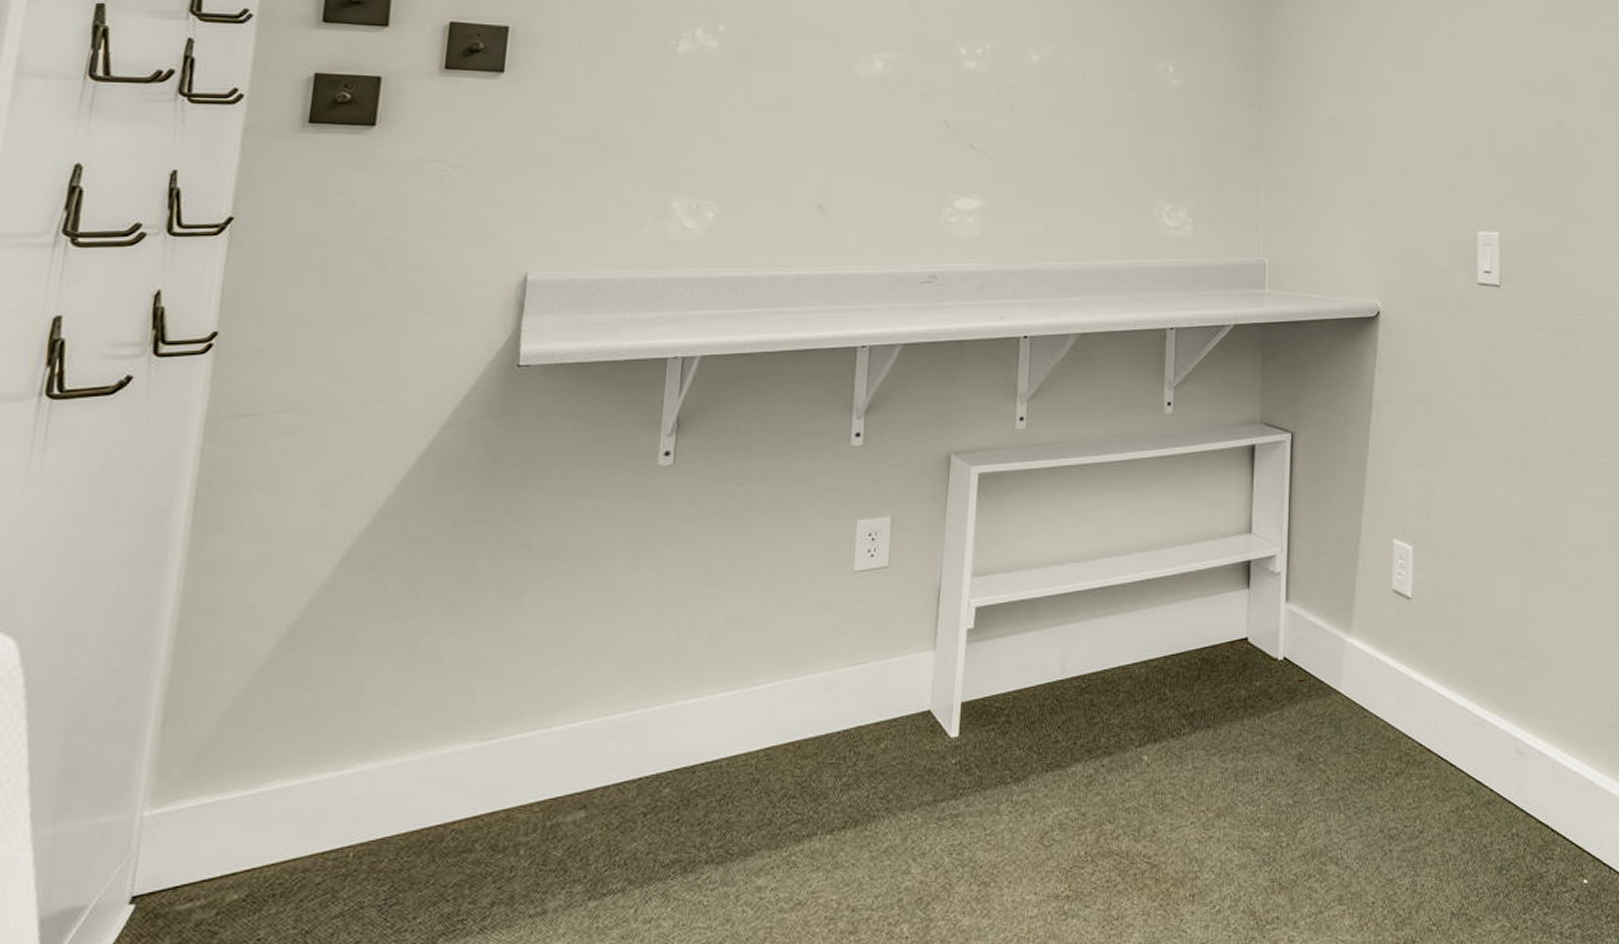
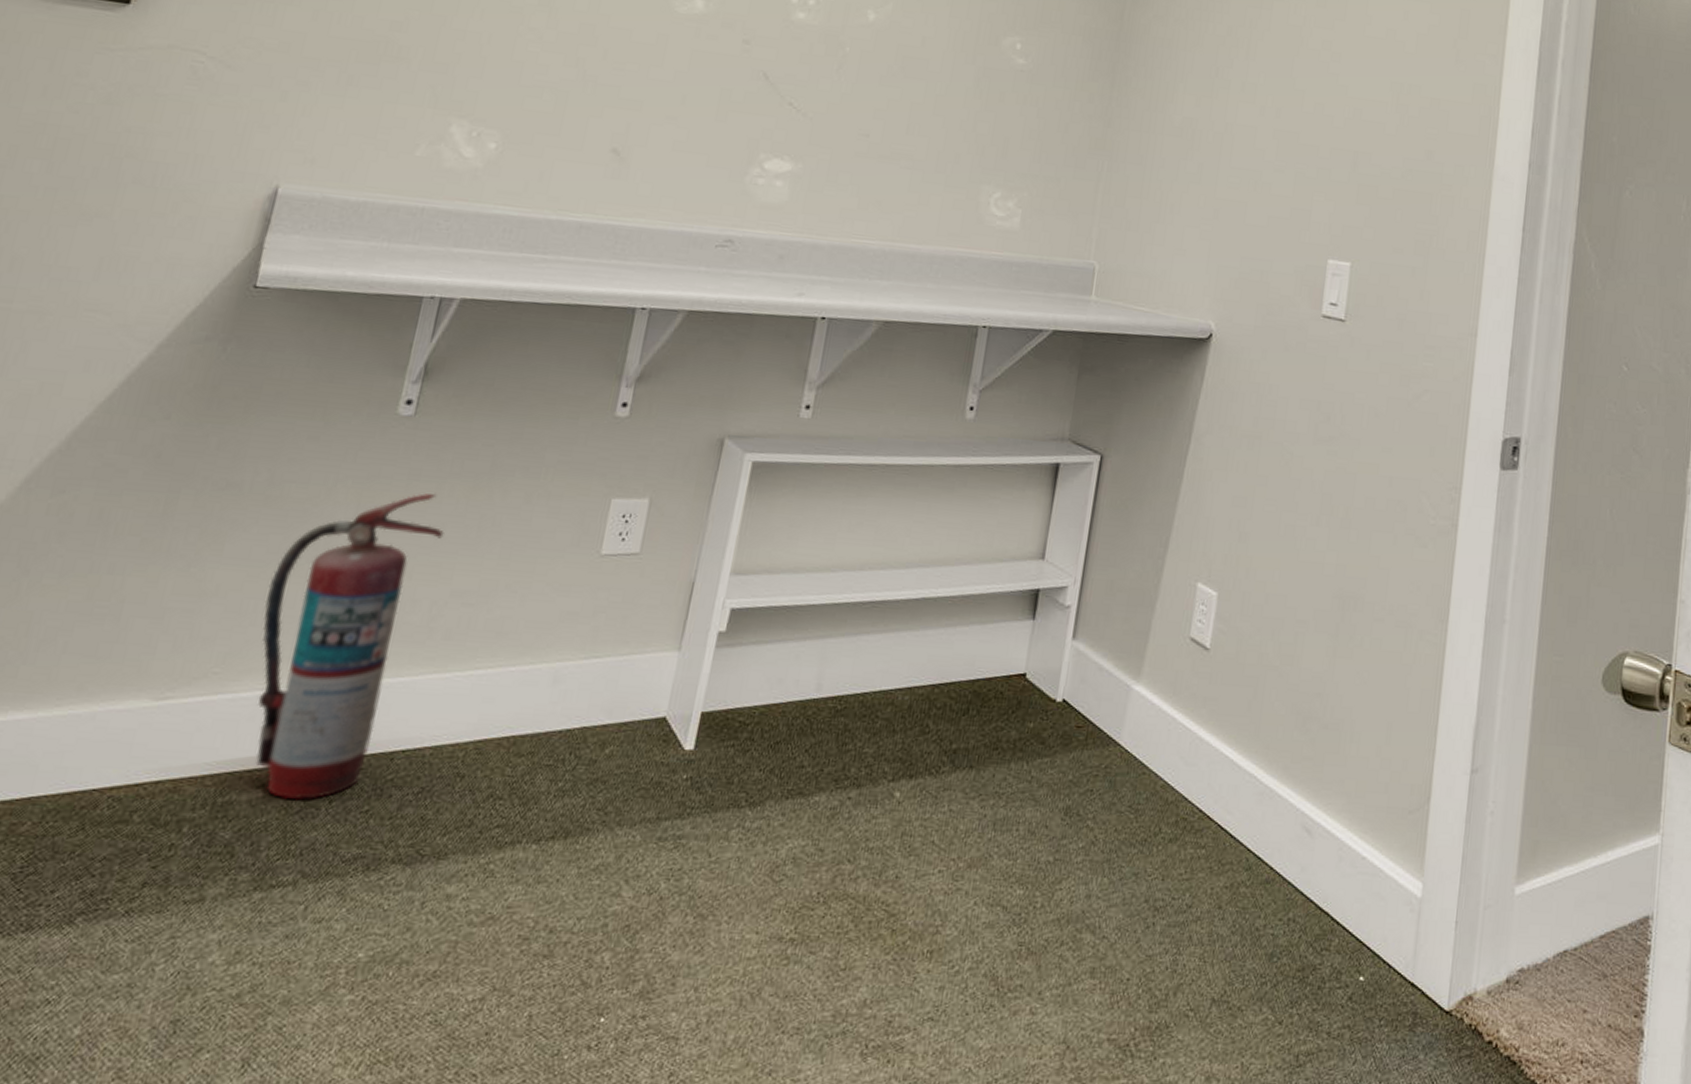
fire extinguisher: none [564,532,713,817] -> present [255,493,444,801]

